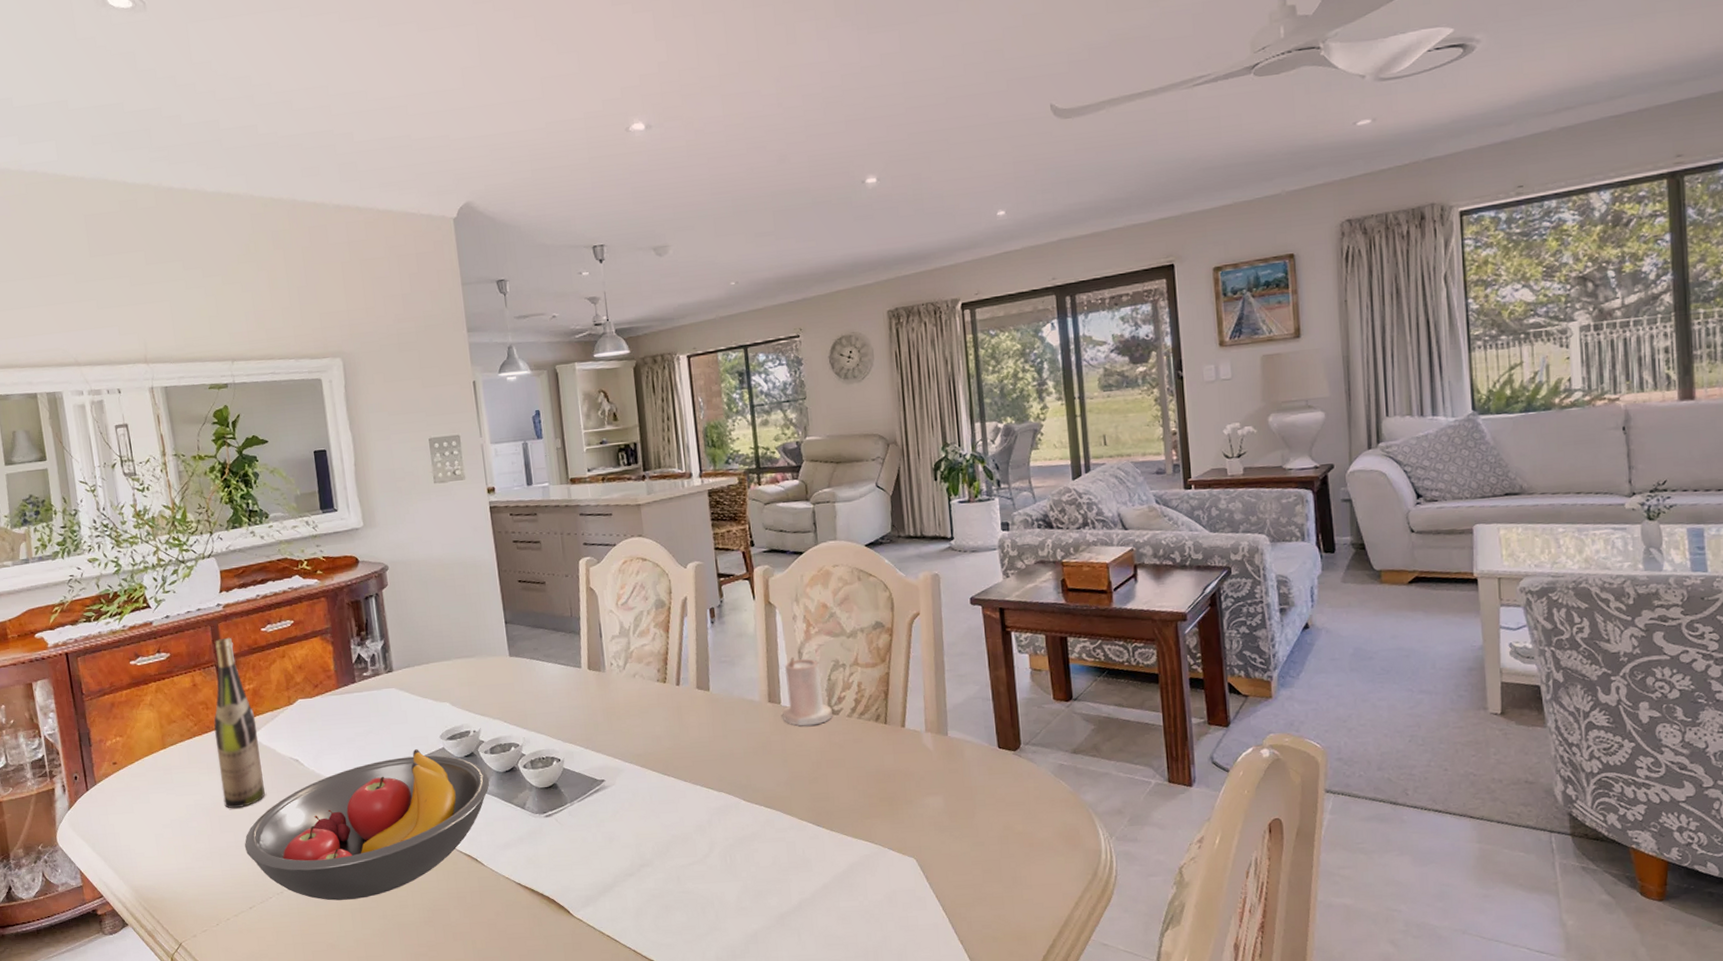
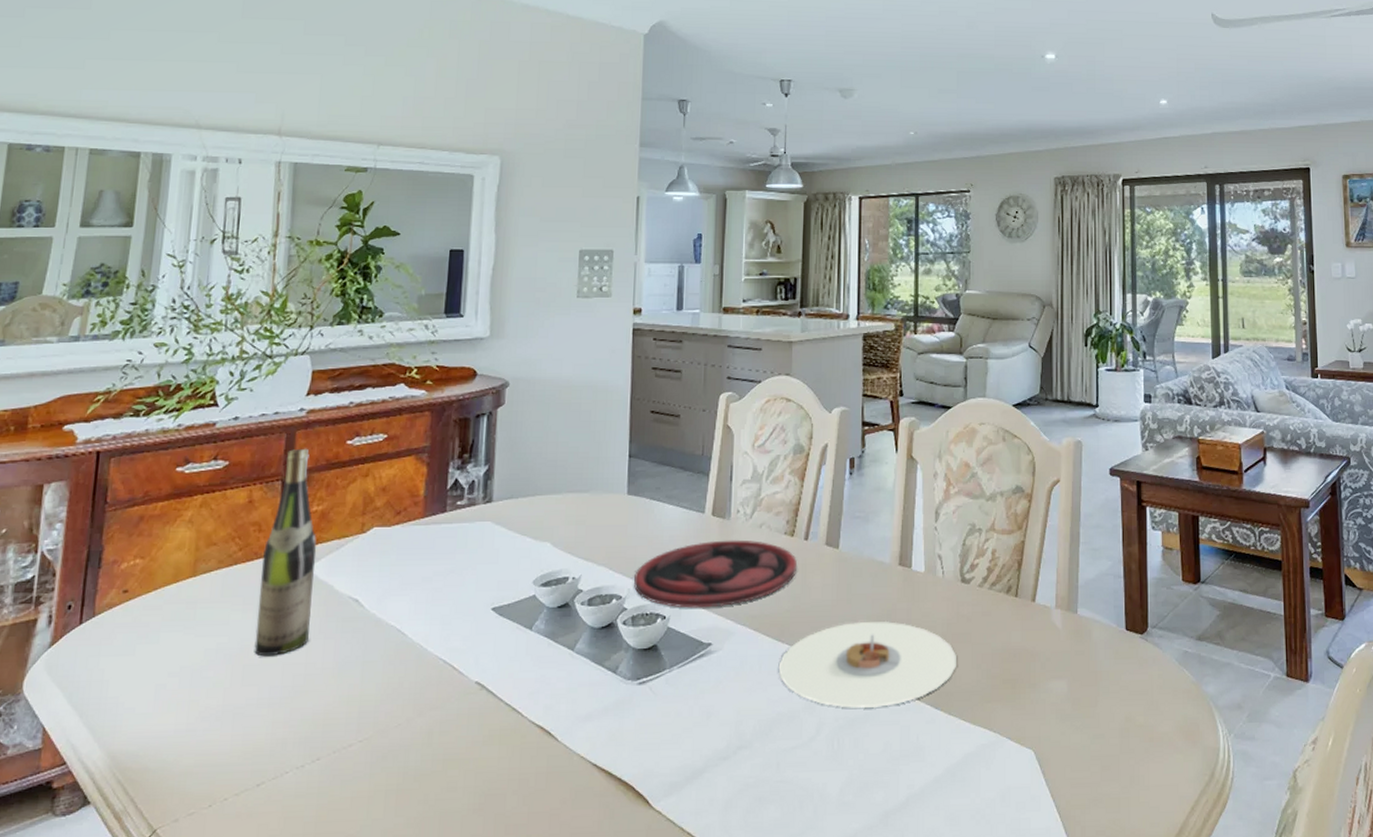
fruit bowl: present [244,749,489,901] -> none [267,595,582,779]
plate: none [526,689,673,751] -> present [633,540,797,608]
plate: none [667,752,833,829] -> present [778,620,956,708]
candle: present [782,656,833,726] -> none [912,517,963,594]

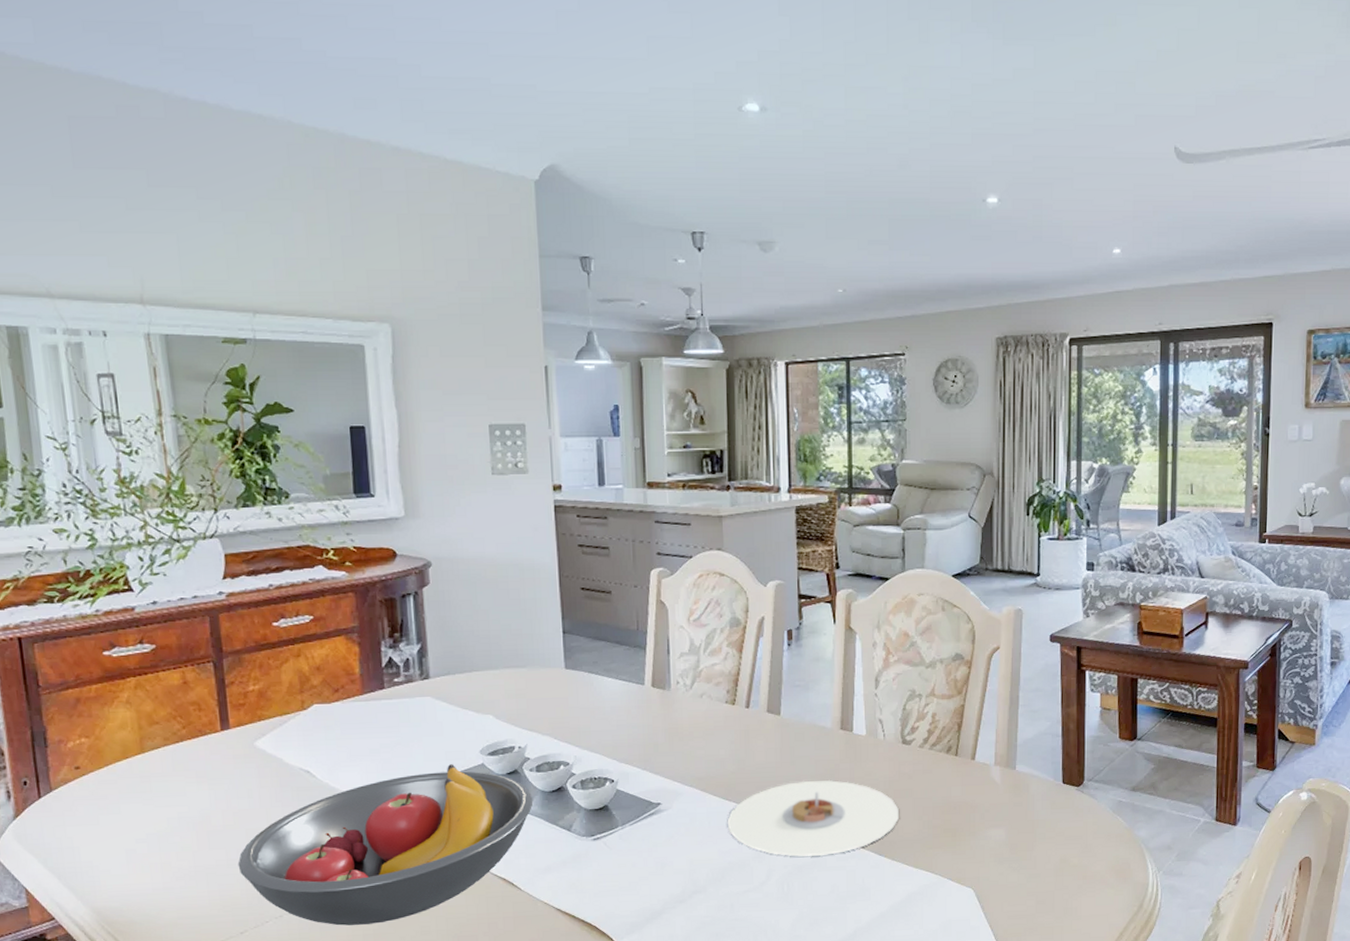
wine bottle: present [254,448,317,657] -> none [207,630,268,823]
fruit bowl: none [267,595,582,779] -> present [238,764,533,926]
plate: present [633,540,797,608] -> none [578,709,739,772]

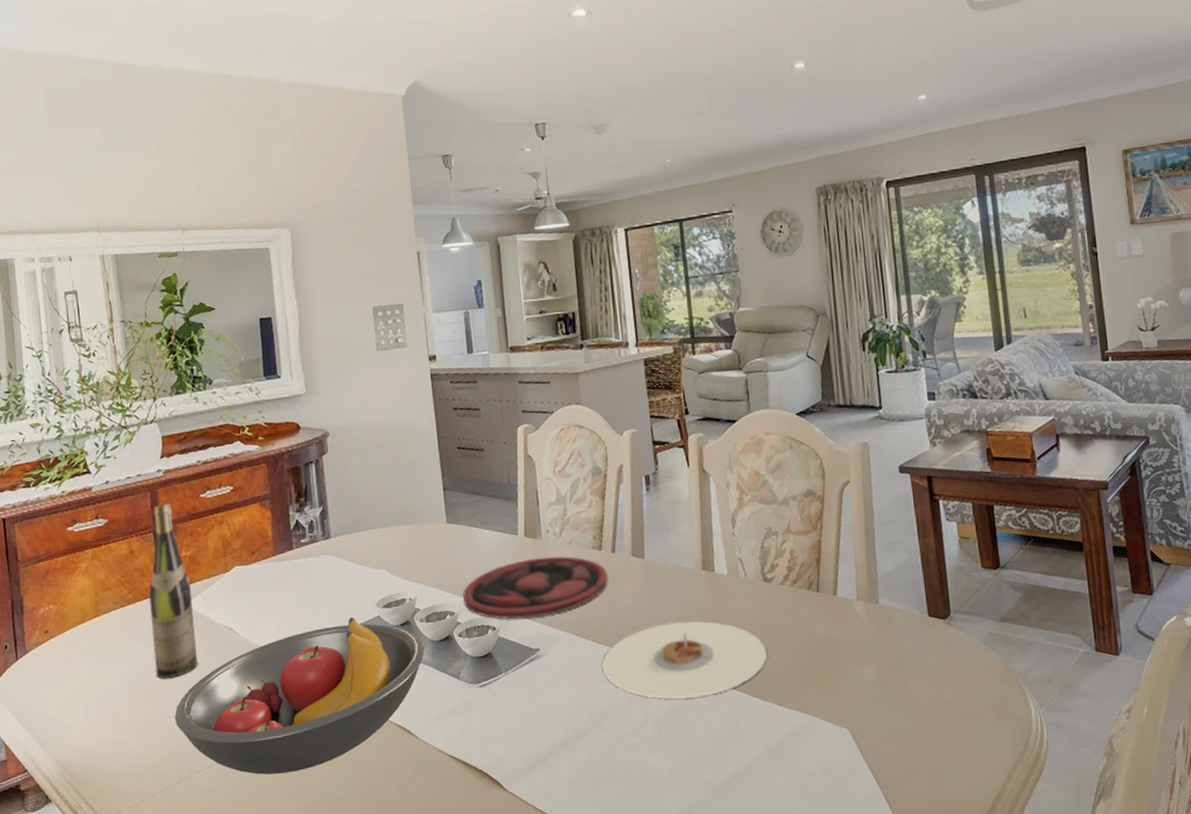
wine bottle: none [207,630,268,823] -> present [149,503,199,679]
plate: none [578,709,739,772] -> present [462,556,608,620]

